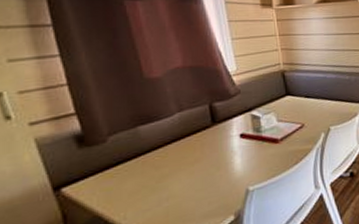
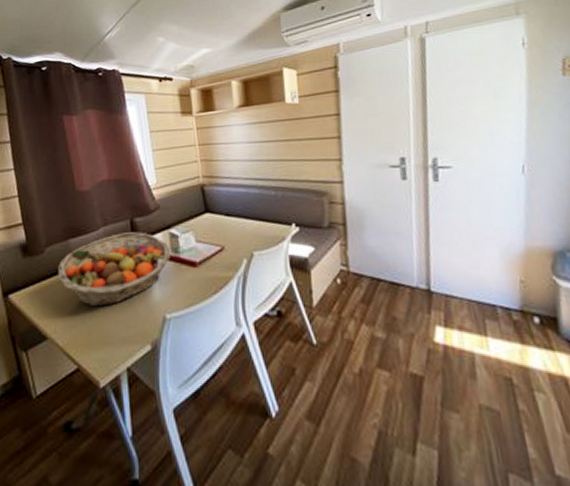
fruit basket: none [126,115,253,189] -> present [58,232,171,307]

